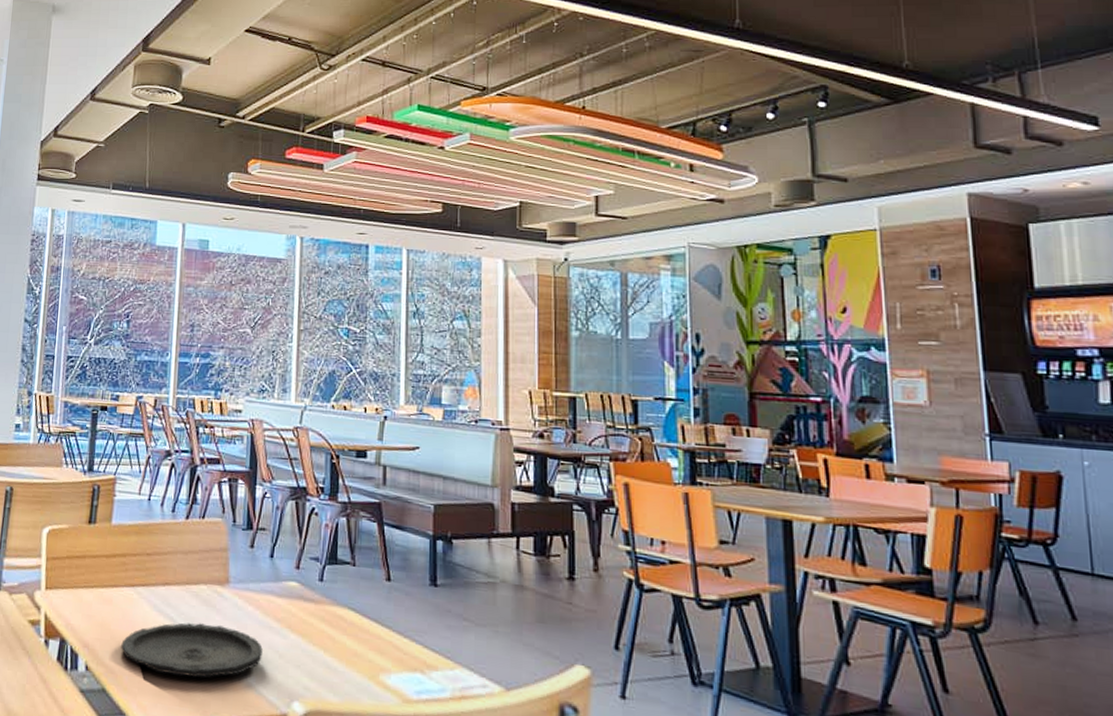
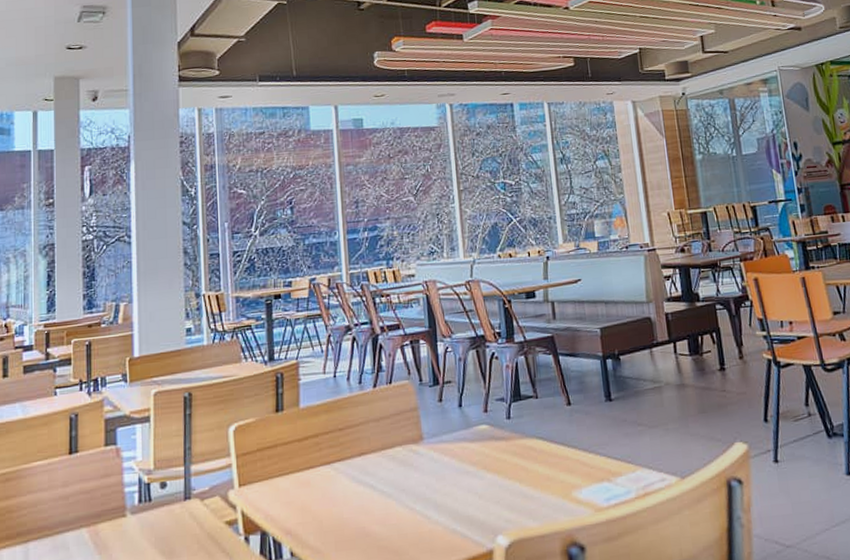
plate: present [121,622,263,678] -> none [324,481,463,542]

